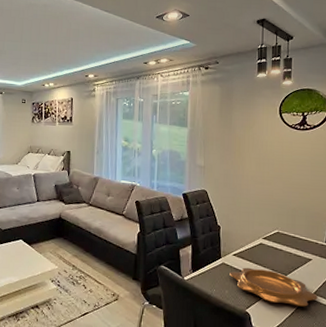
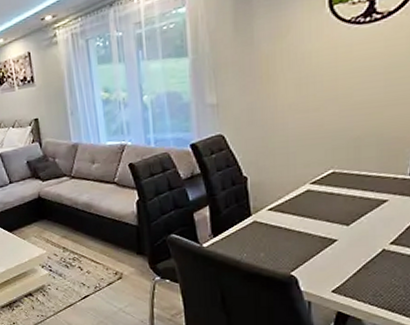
decorative bowl: present [230,267,318,307] -> none [265,221,398,261]

